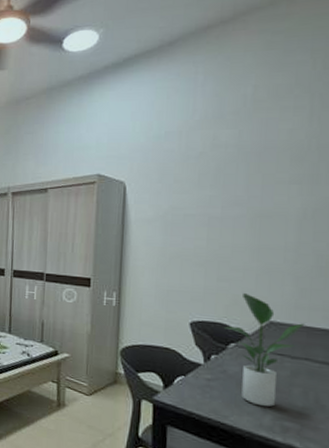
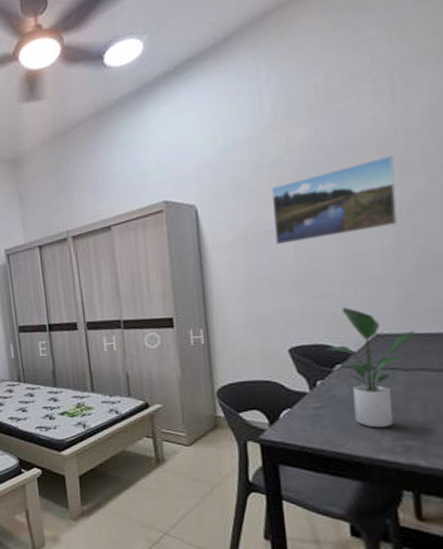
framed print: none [191,165,305,229] -> present [271,154,397,245]

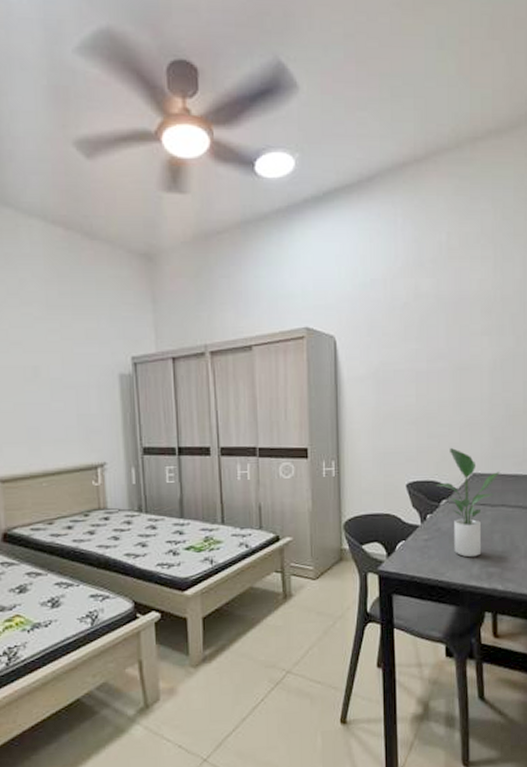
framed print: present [271,154,397,245] -> none [400,316,493,385]

